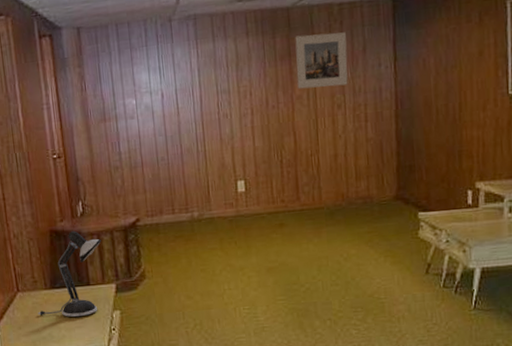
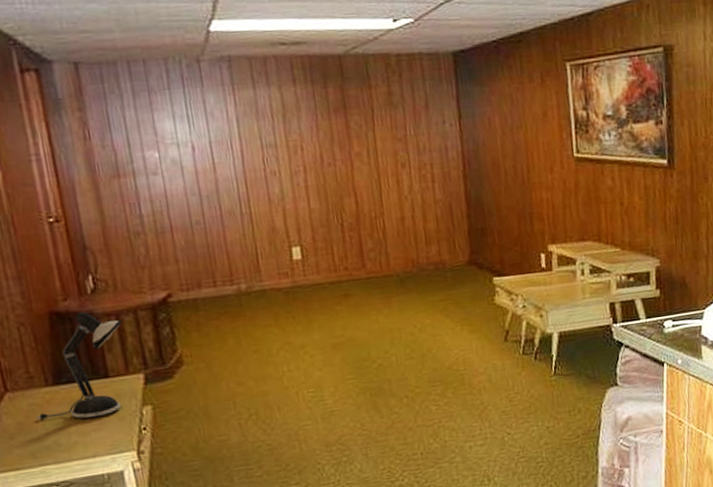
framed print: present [295,32,348,89] -> none [349,85,412,146]

